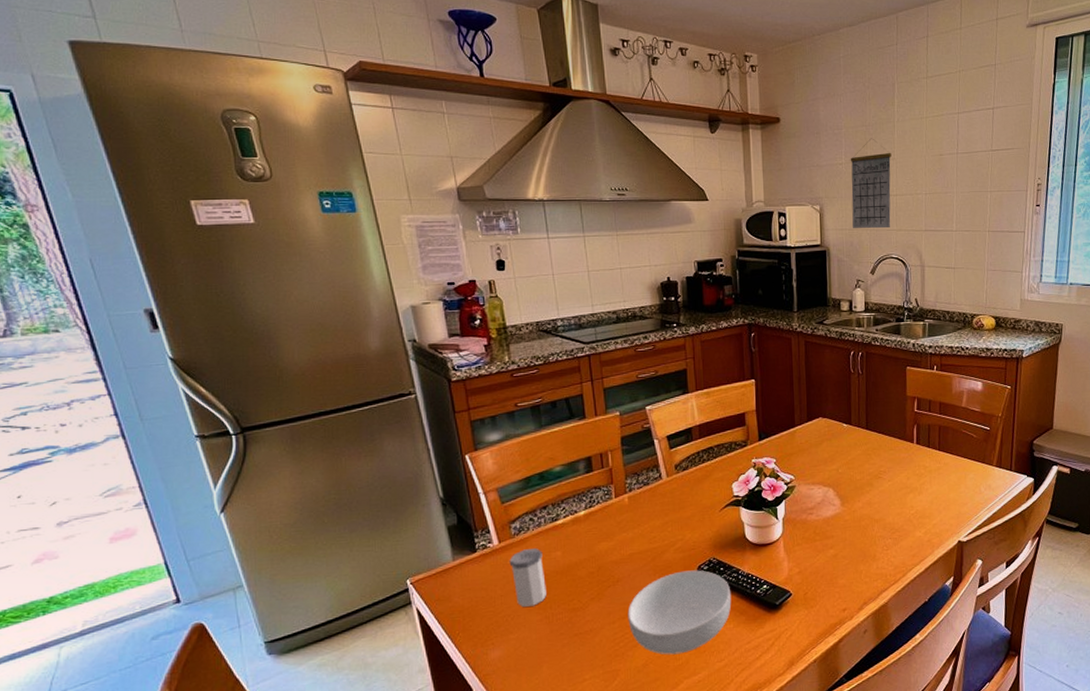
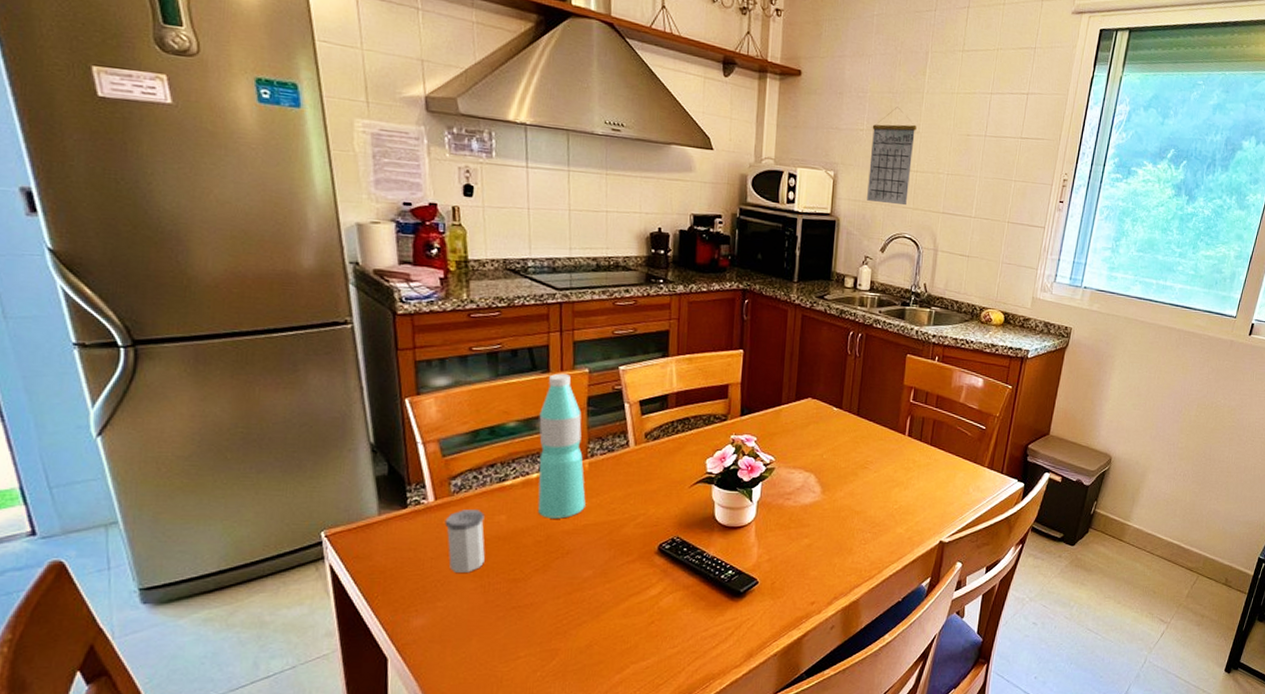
water bottle: none [580,418,629,551] -> present [537,373,586,519]
cereal bowl: present [627,570,732,655] -> none [574,548,693,637]

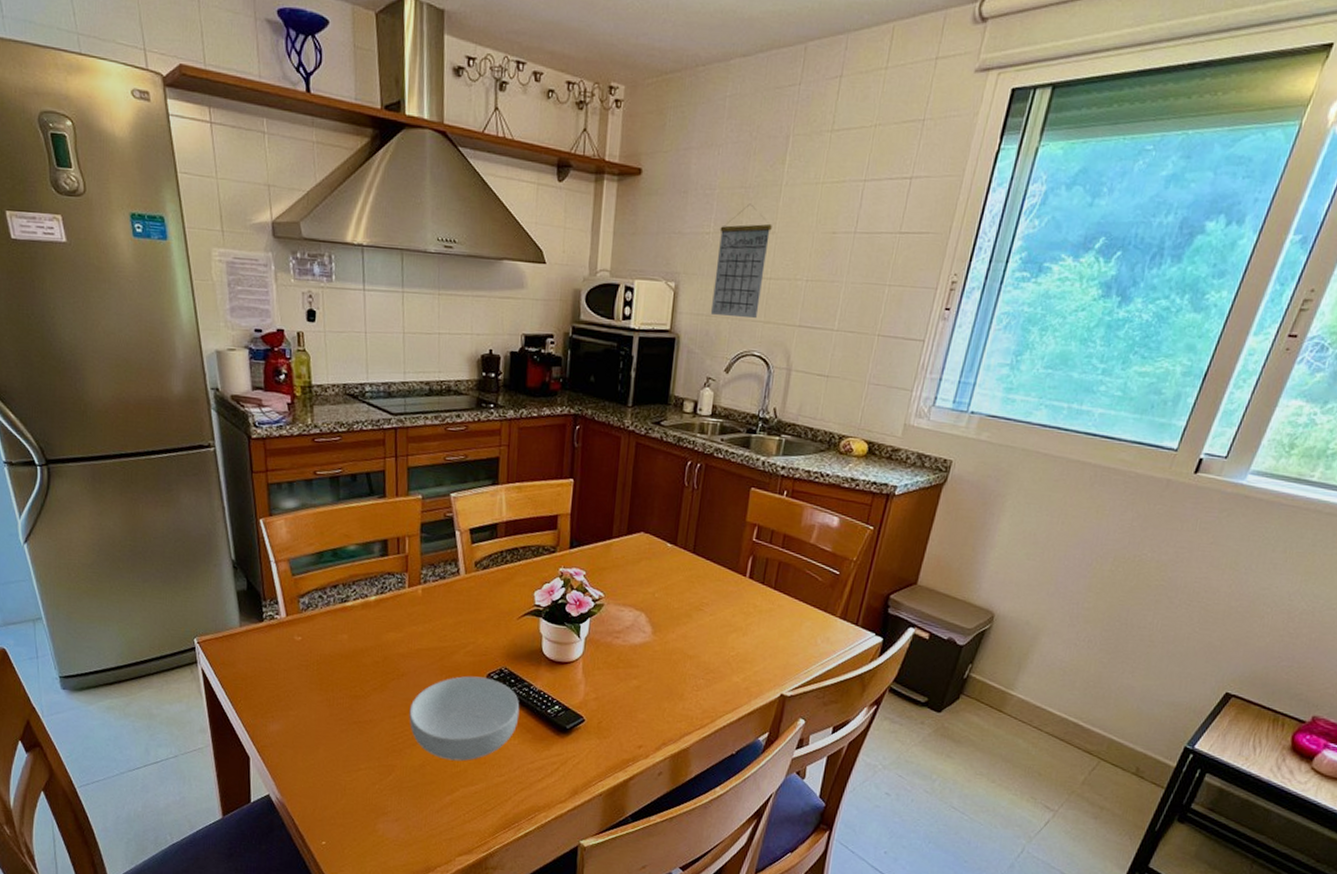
salt shaker: present [445,509,485,573] -> none [295,626,330,686]
water bottle: present [537,373,586,519] -> none [375,498,419,642]
cereal bowl: none [574,548,693,637] -> present [409,676,520,761]

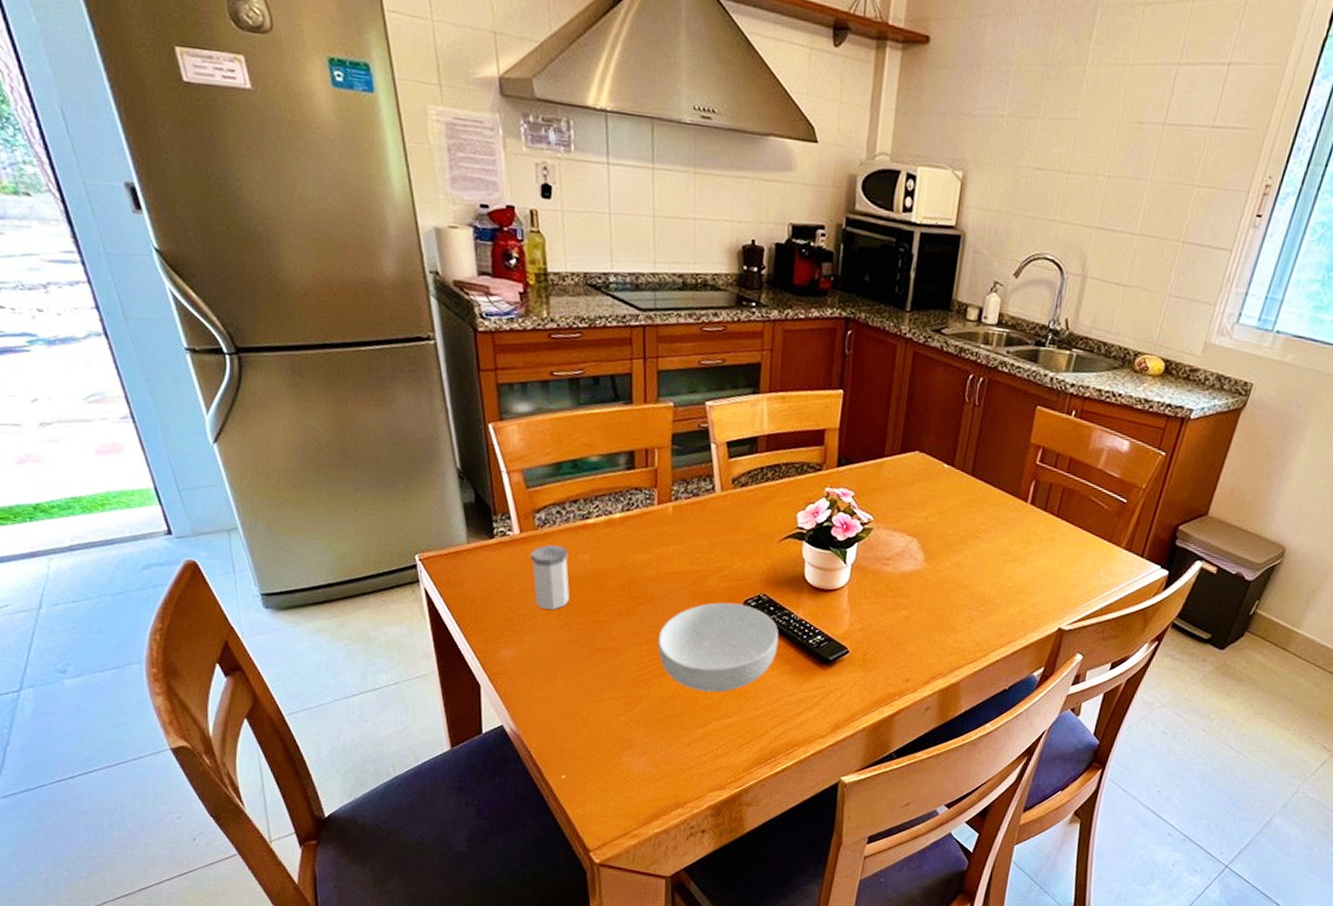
salt shaker: none [295,626,330,686] -> present [530,545,569,610]
calendar: present [711,203,772,319] -> none [1002,84,1073,218]

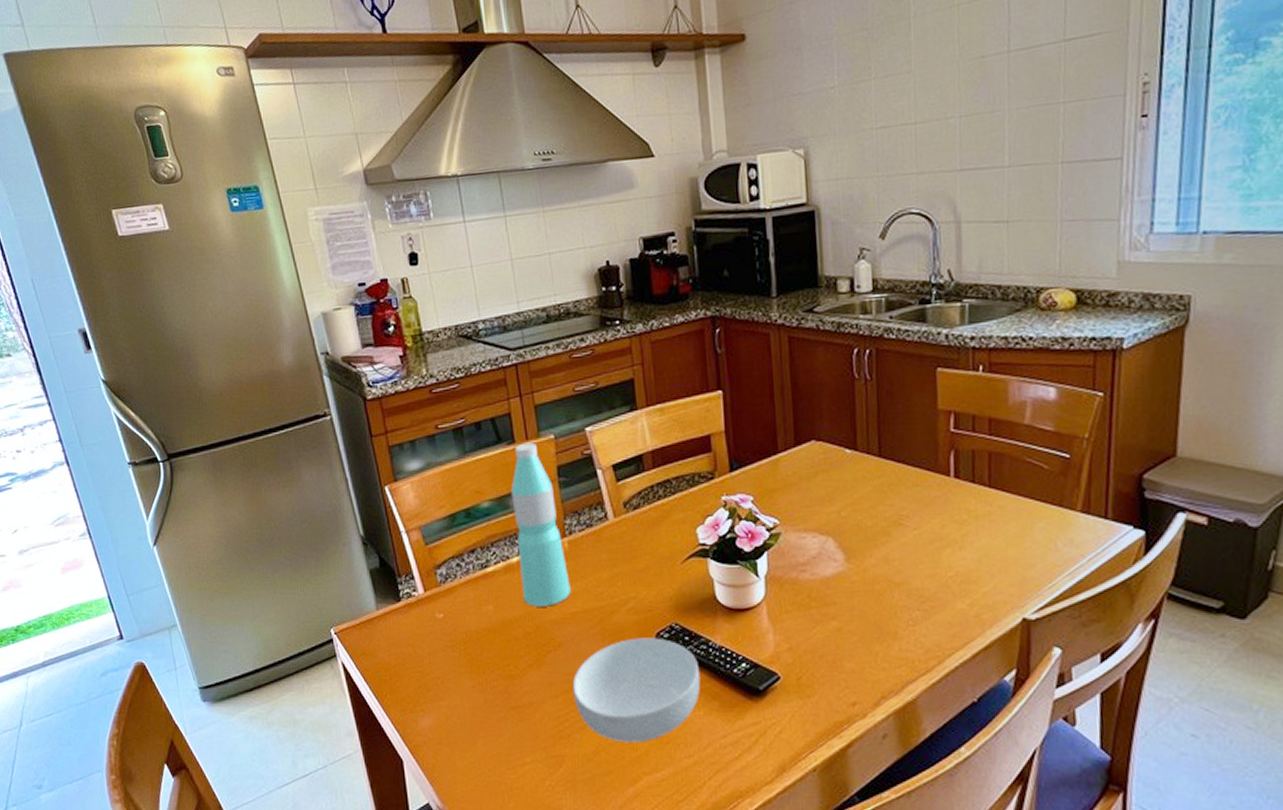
salt shaker: present [530,545,569,610] -> none [436,600,479,669]
water bottle: none [620,405,670,564] -> present [511,442,571,607]

